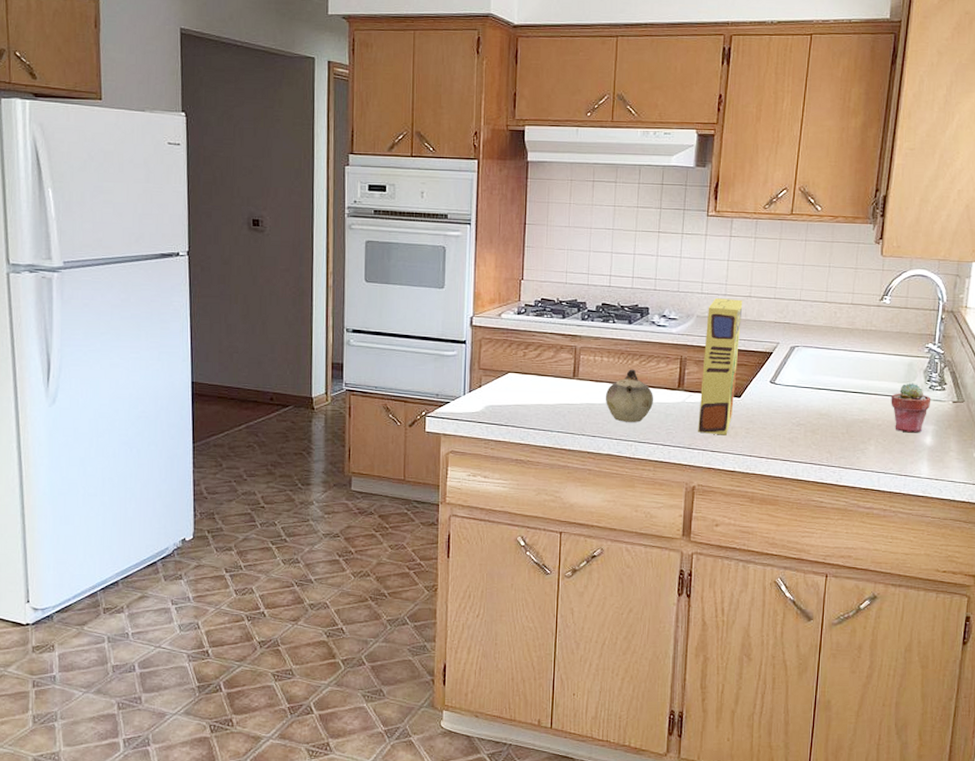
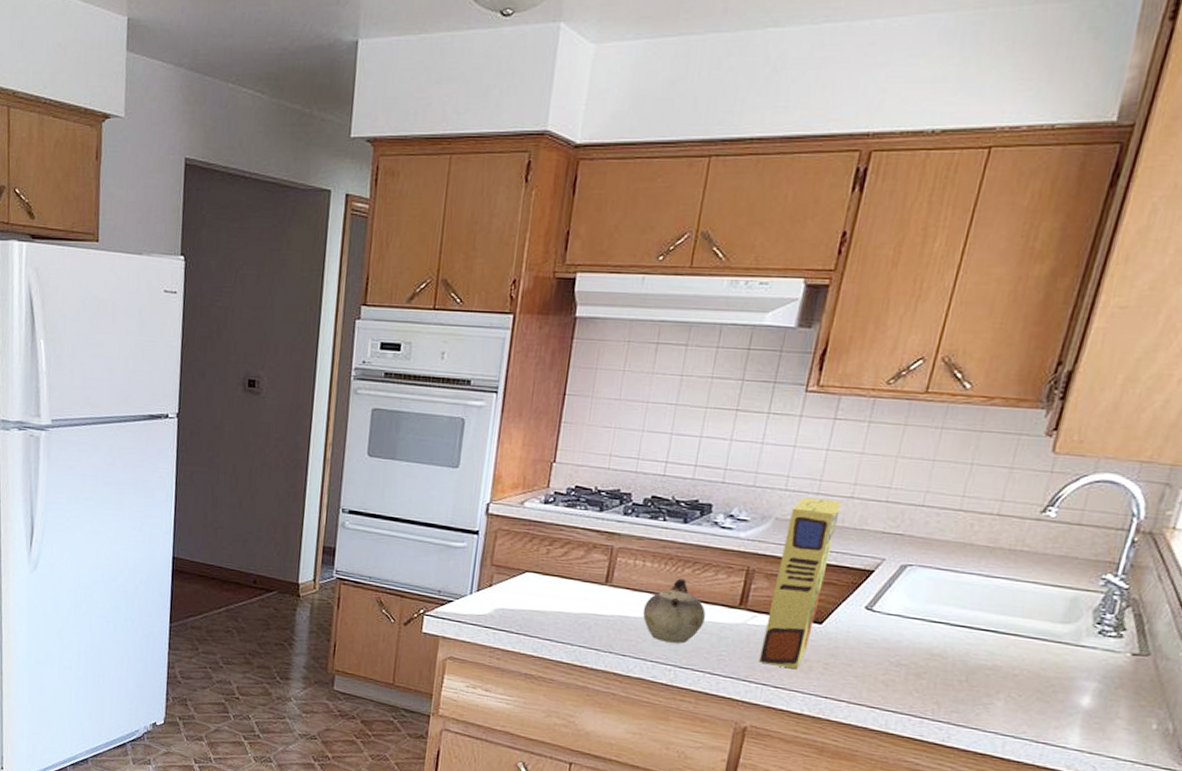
potted succulent: present [891,382,931,433] -> none [1036,623,1099,690]

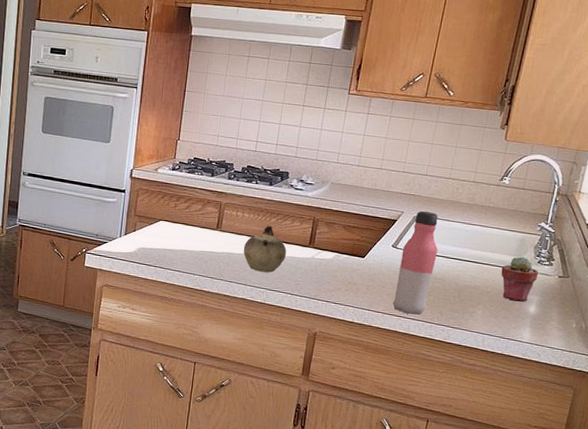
cereal box: present [759,497,842,670] -> none [323,168,374,290]
water bottle: none [862,557,940,706] -> present [392,210,439,315]
potted succulent: none [1036,623,1099,690] -> present [501,256,539,302]

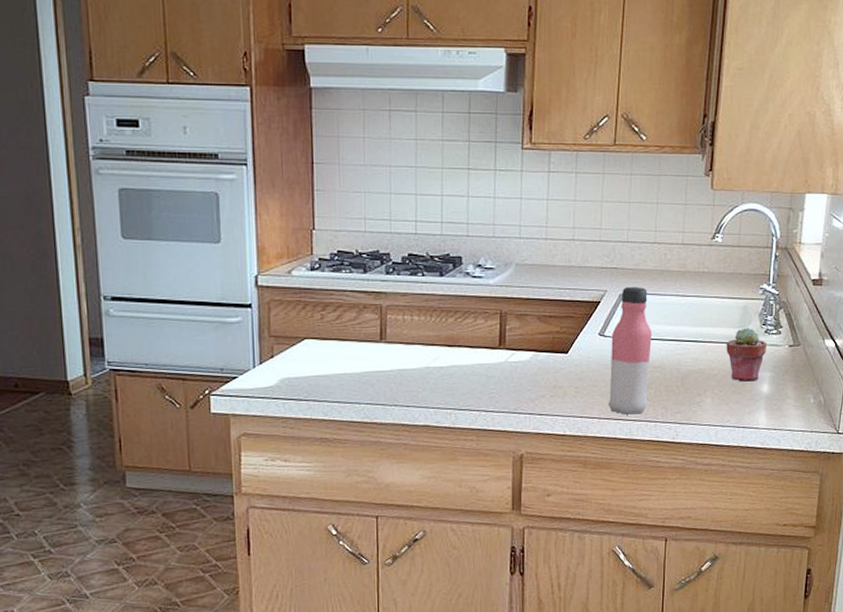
teapot: present [243,225,287,273] -> none [418,328,473,388]

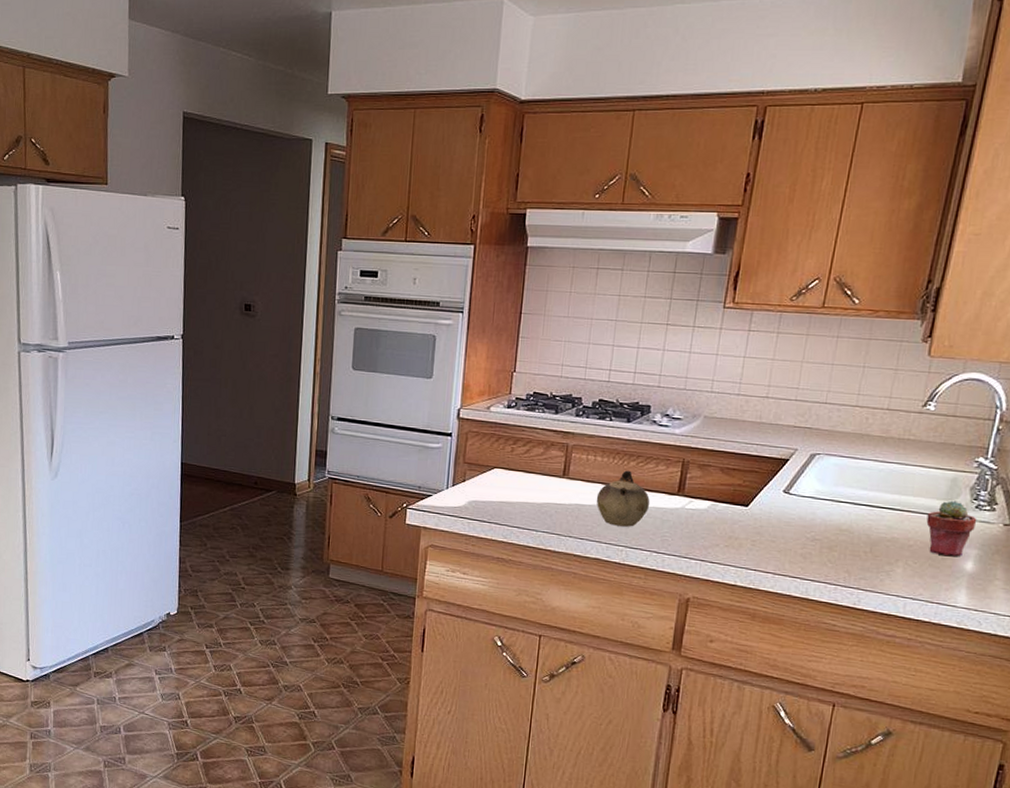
teapot: none [418,328,473,388] -> present [596,470,650,527]
water bottle: present [608,286,653,415] -> none [785,447,844,575]

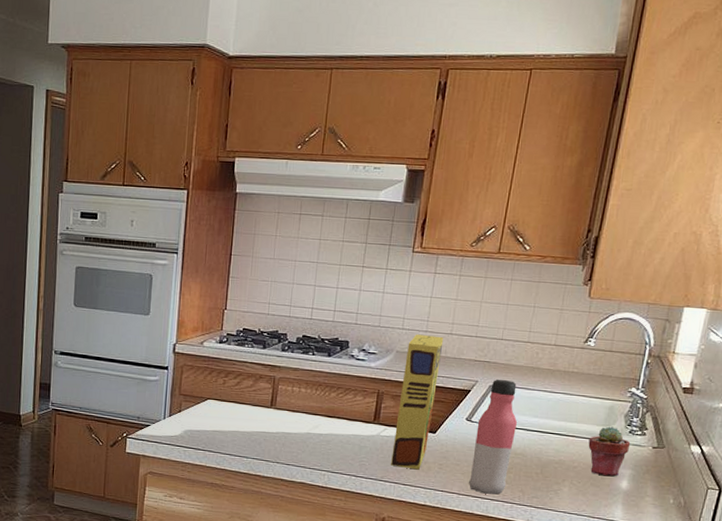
teapot: present [596,470,650,527] -> none [300,401,349,453]
cereal box: none [697,398,759,547] -> present [391,335,444,470]
water bottle: none [785,447,844,575] -> present [468,379,518,495]

